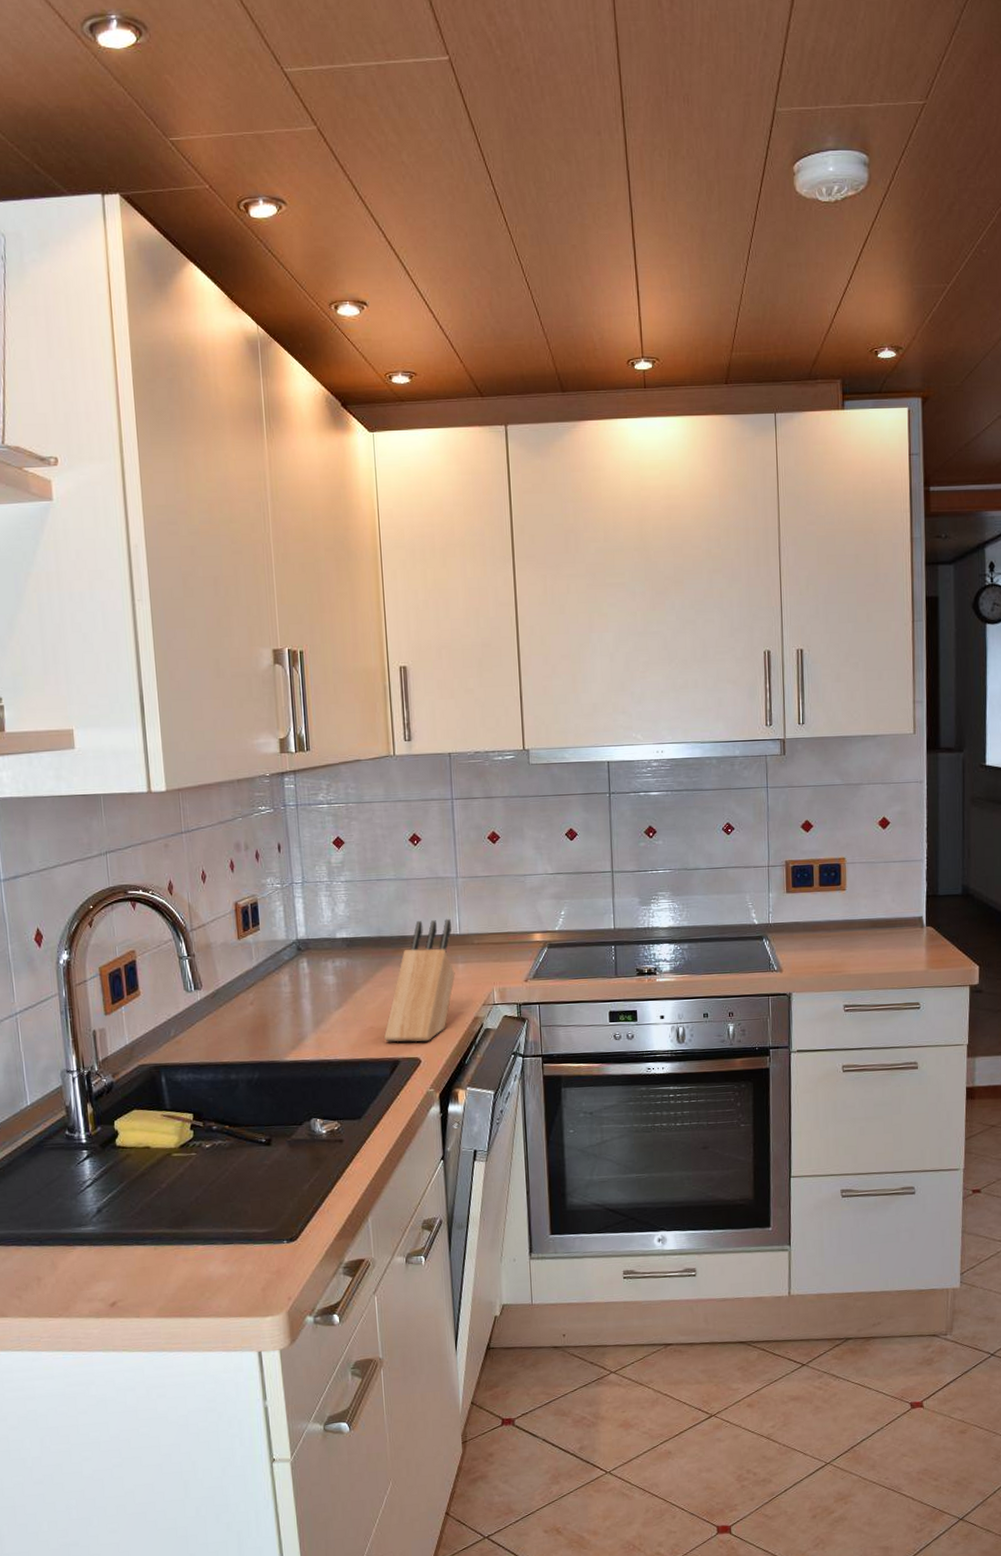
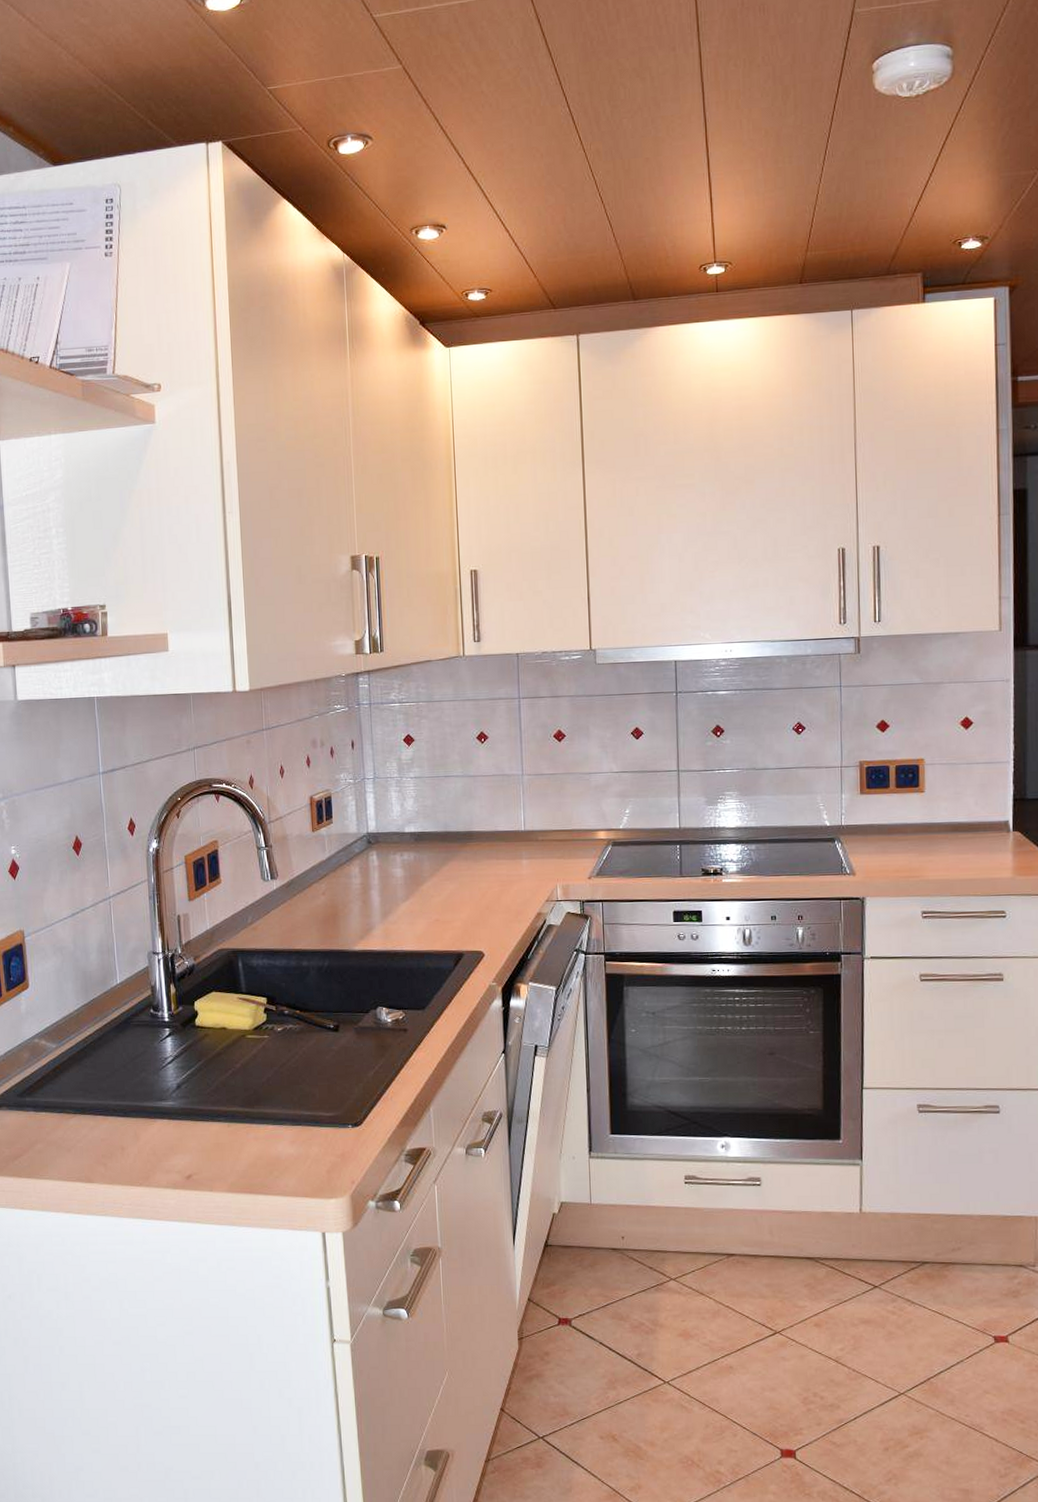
knife block: present [384,918,455,1043] -> none [449,815,519,936]

